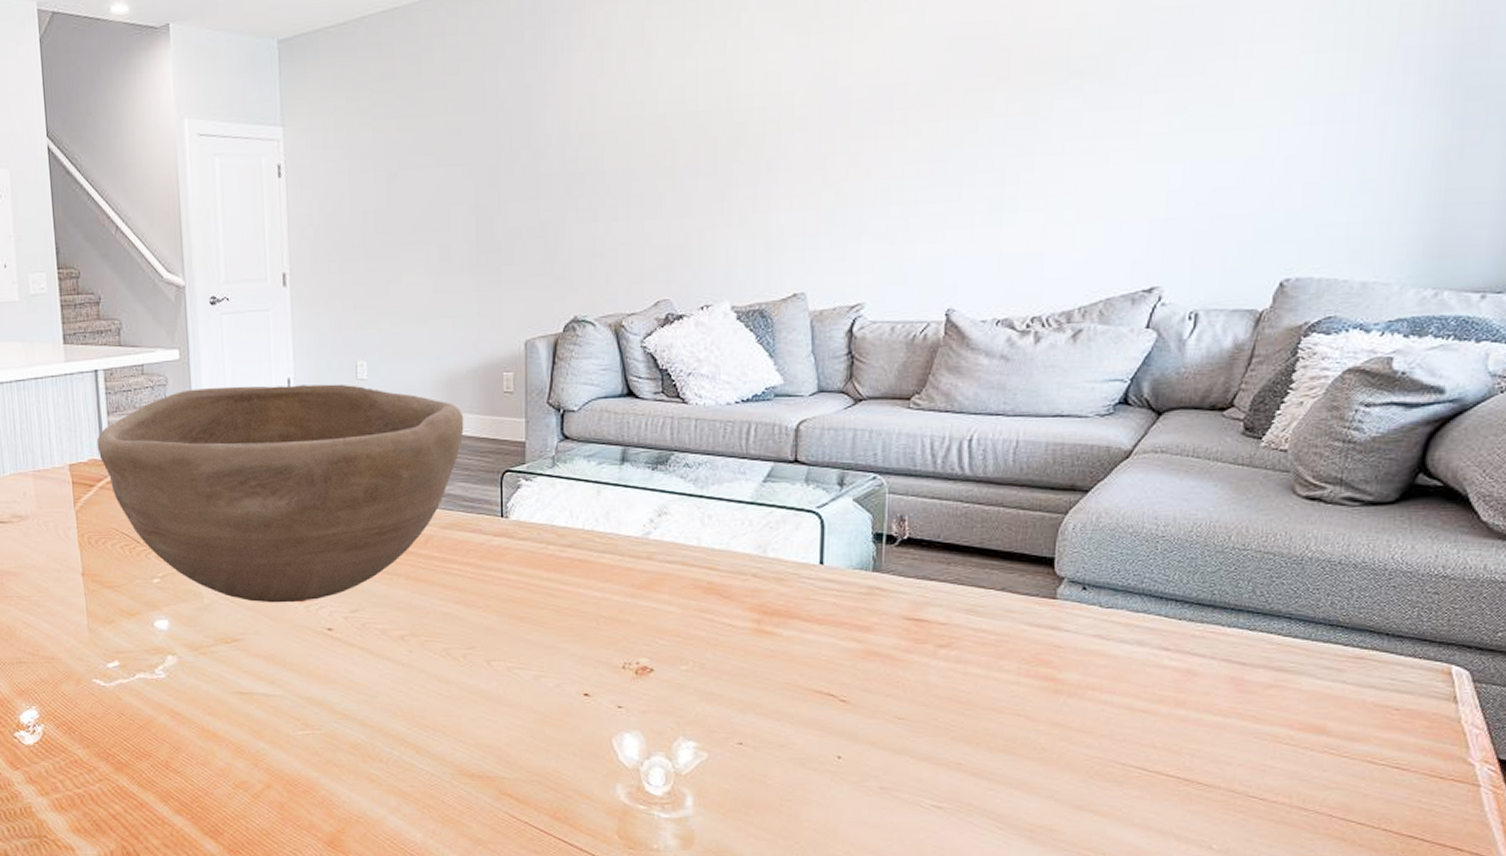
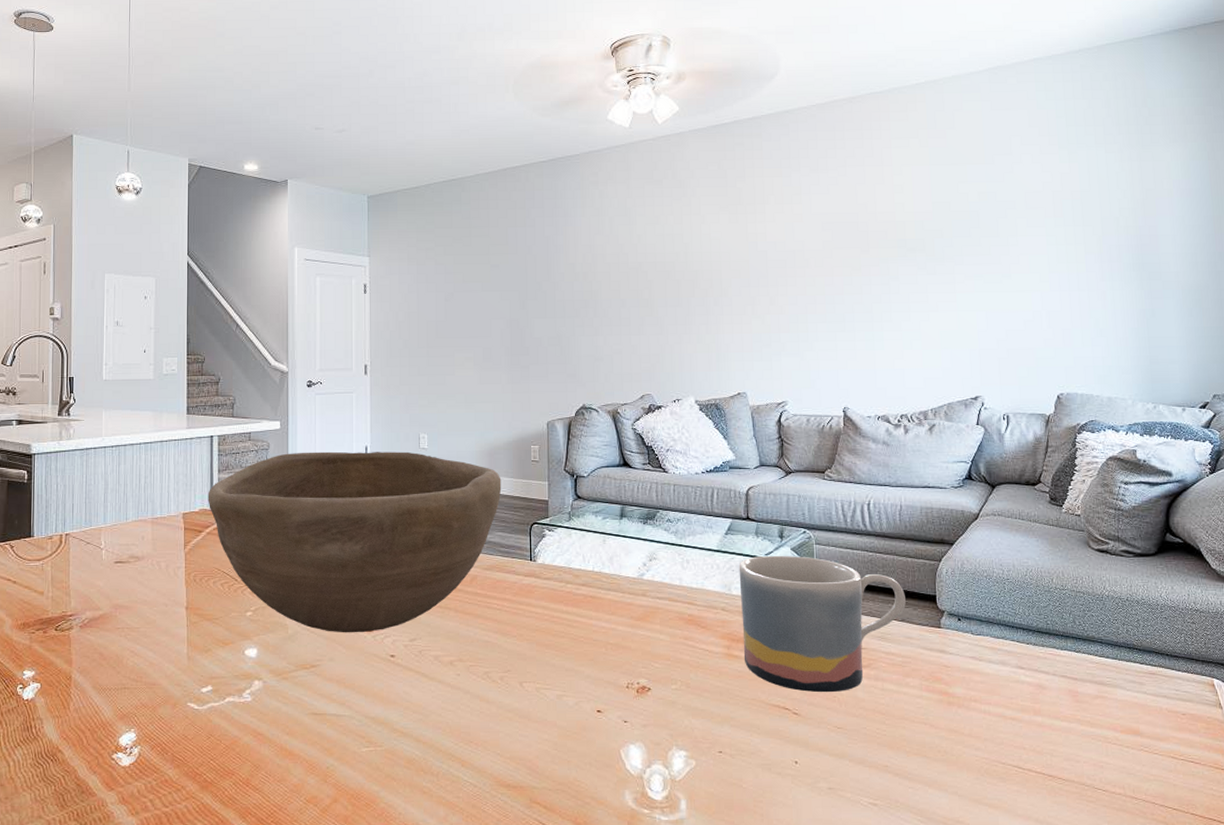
mug: none [778,507,1010,677] -> present [739,555,906,693]

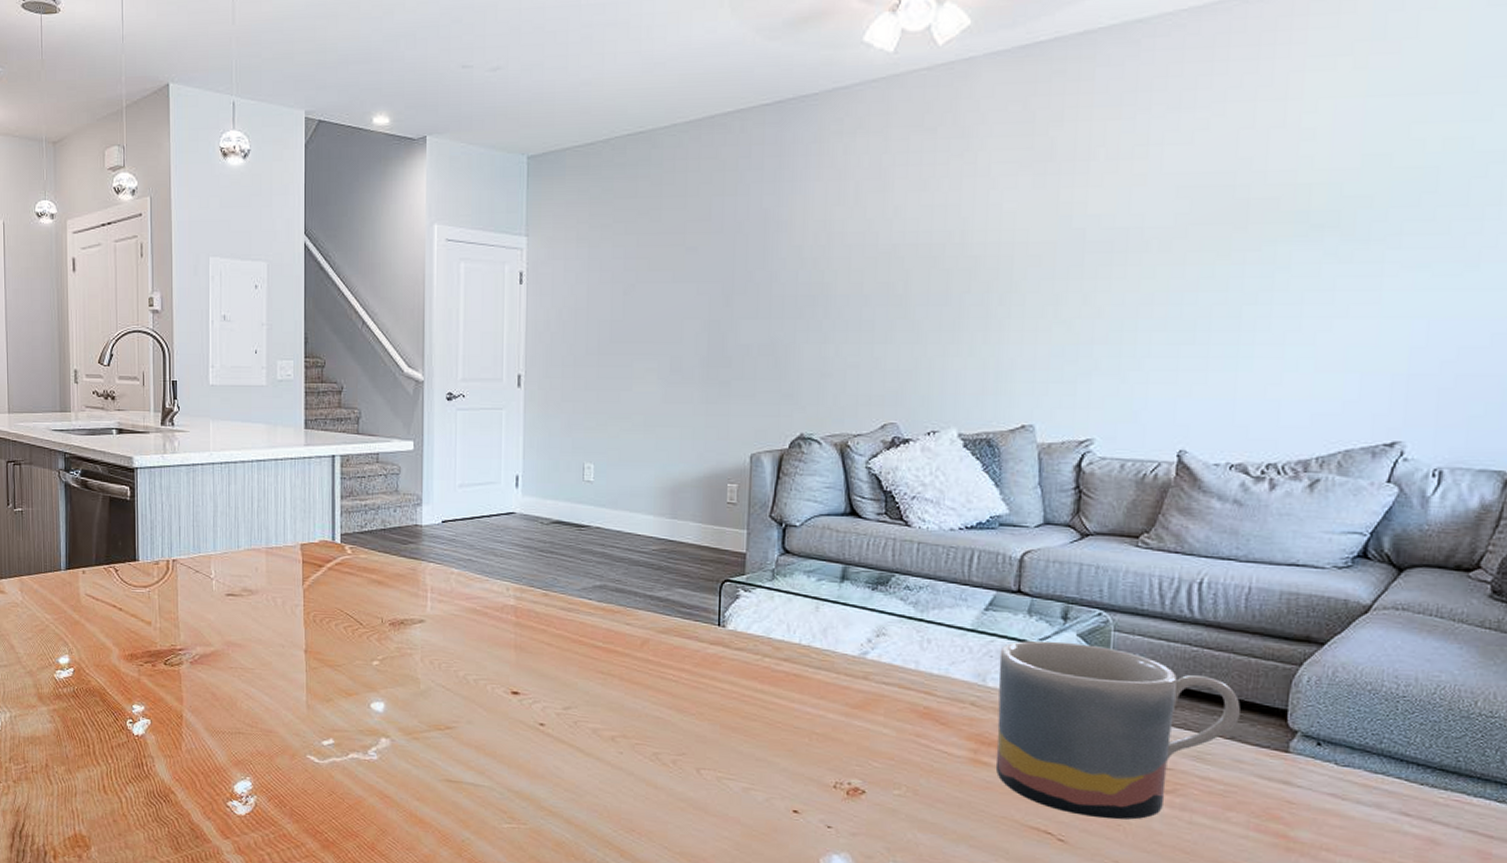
bowl: present [208,451,502,633] -> none [329,479,686,695]

